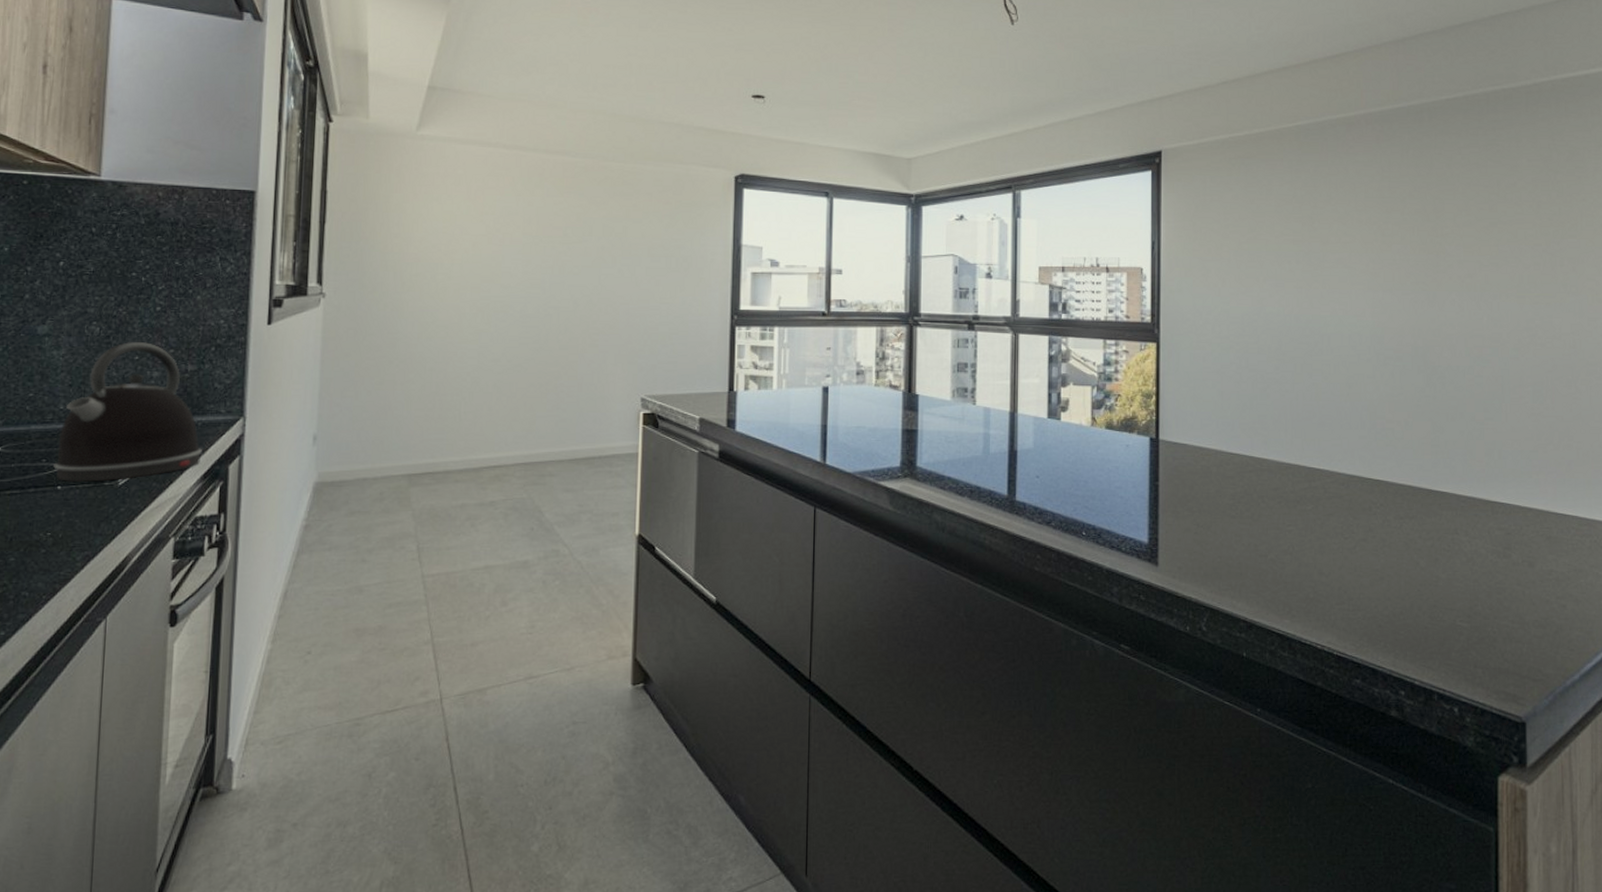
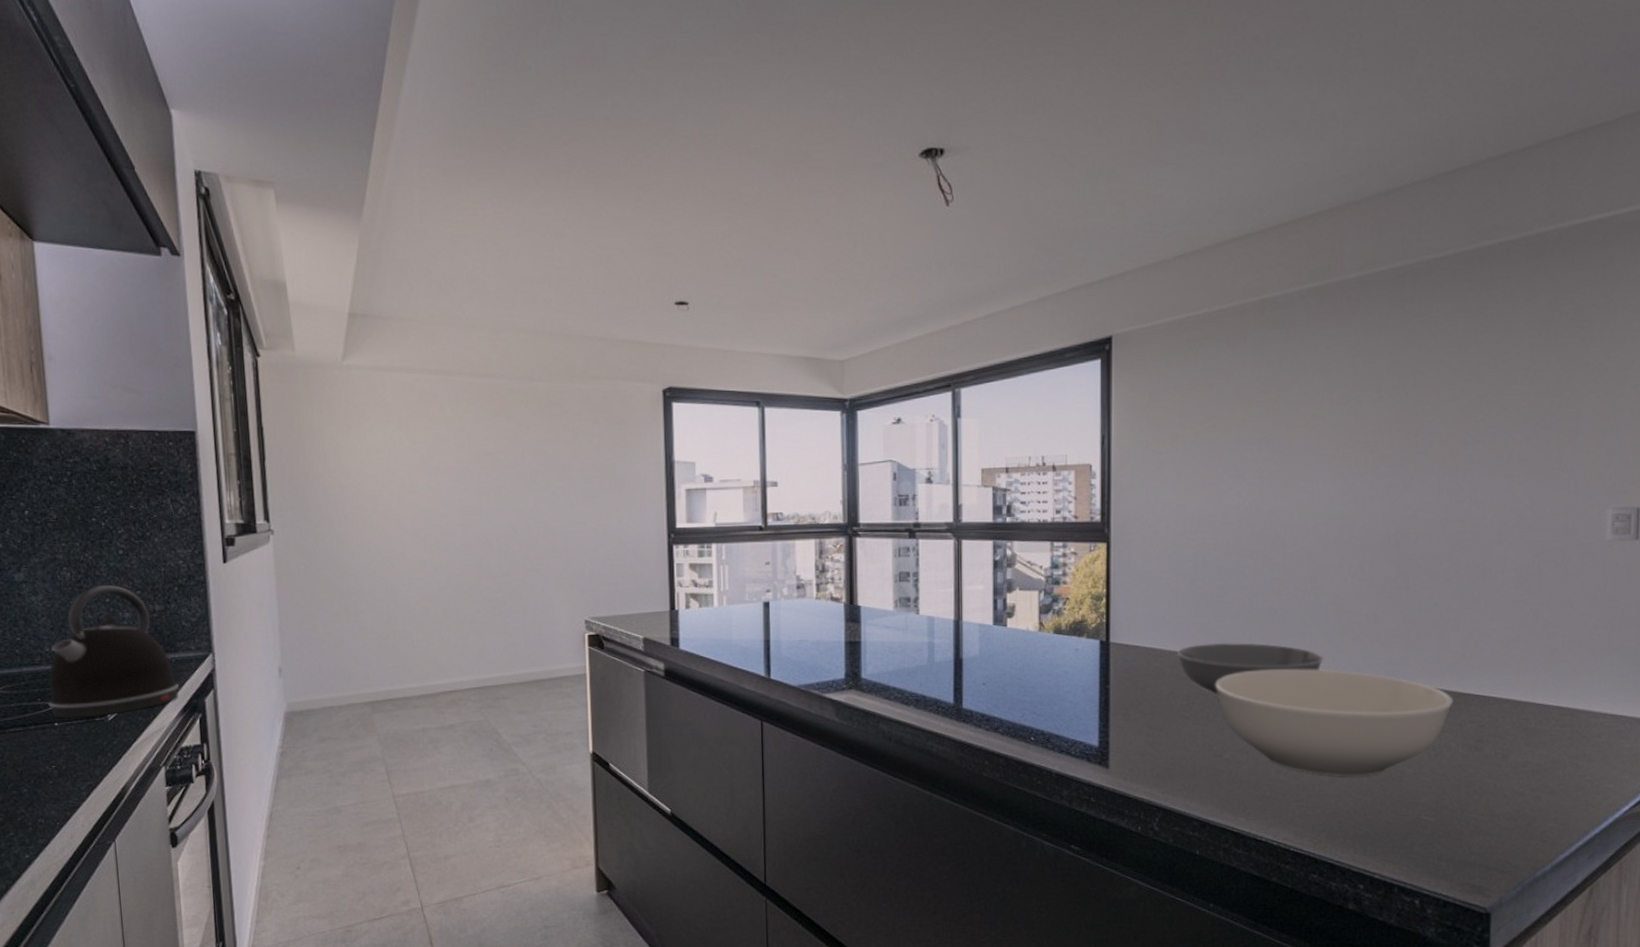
bowl: none [1223,443,1361,495] -> present [1177,642,1324,695]
bowl: none [1259,472,1481,581] -> present [1215,669,1453,777]

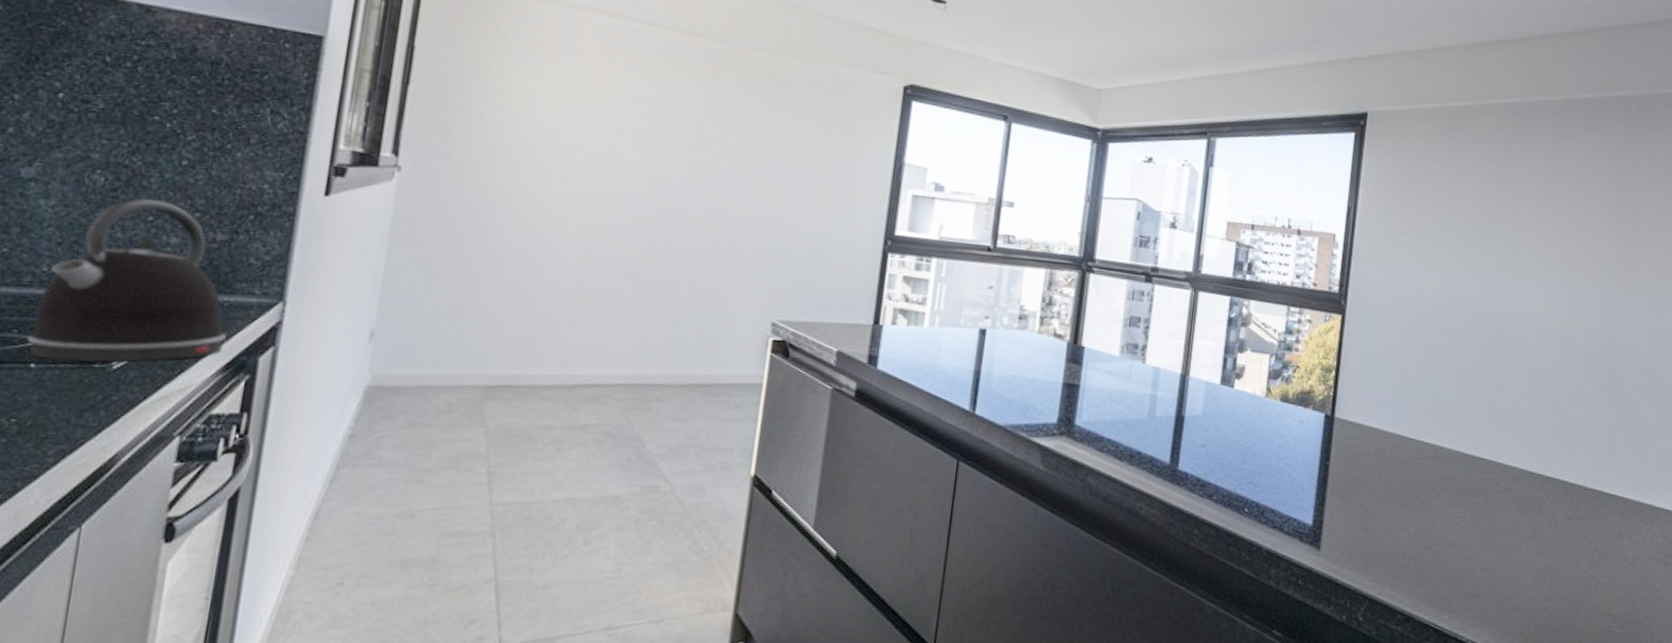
bowl: present [1177,642,1324,695] -> none [1399,429,1535,484]
bowl: present [1215,669,1453,777] -> none [1431,462,1647,582]

